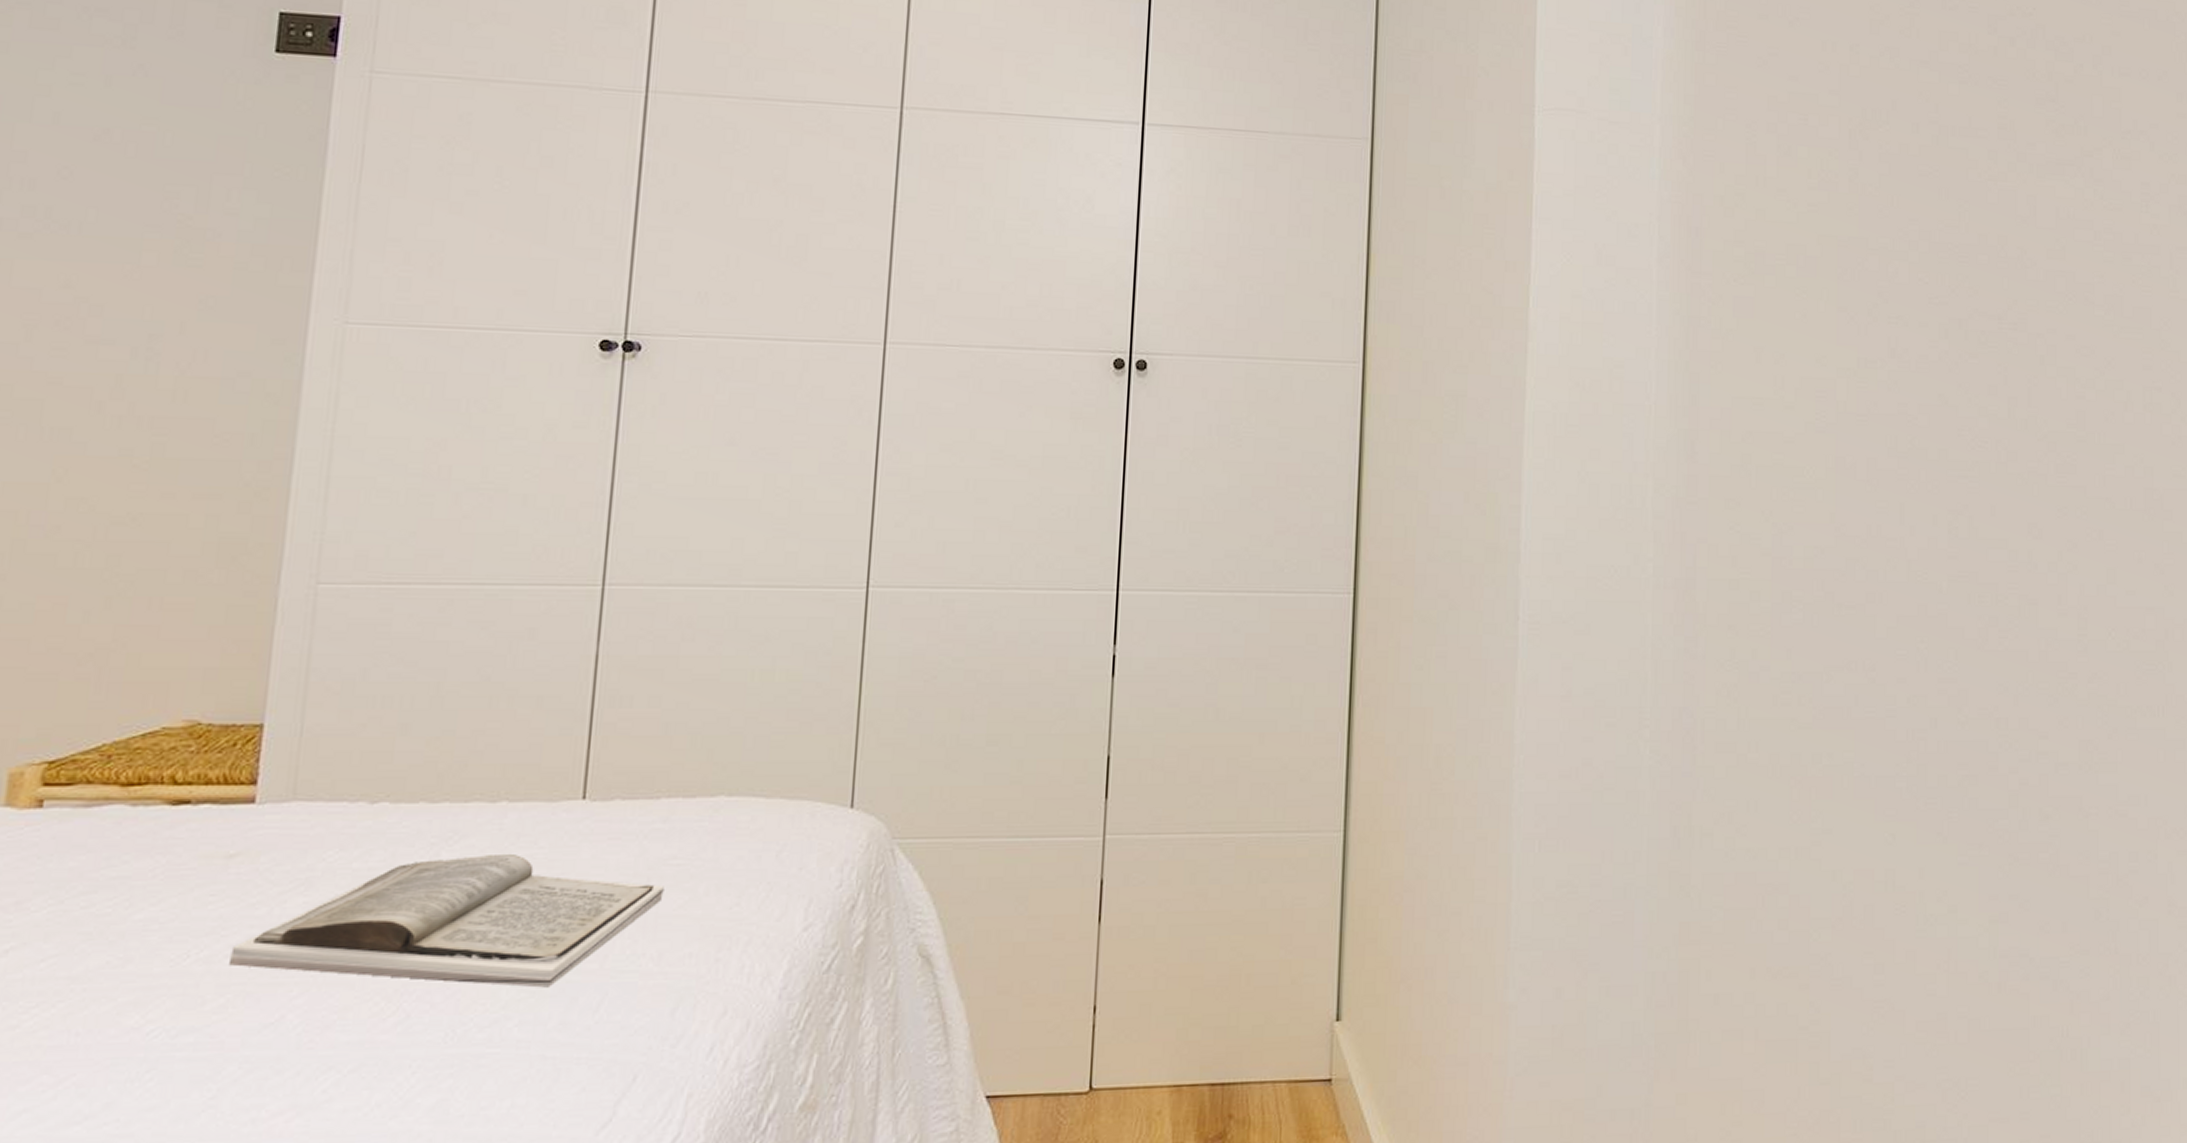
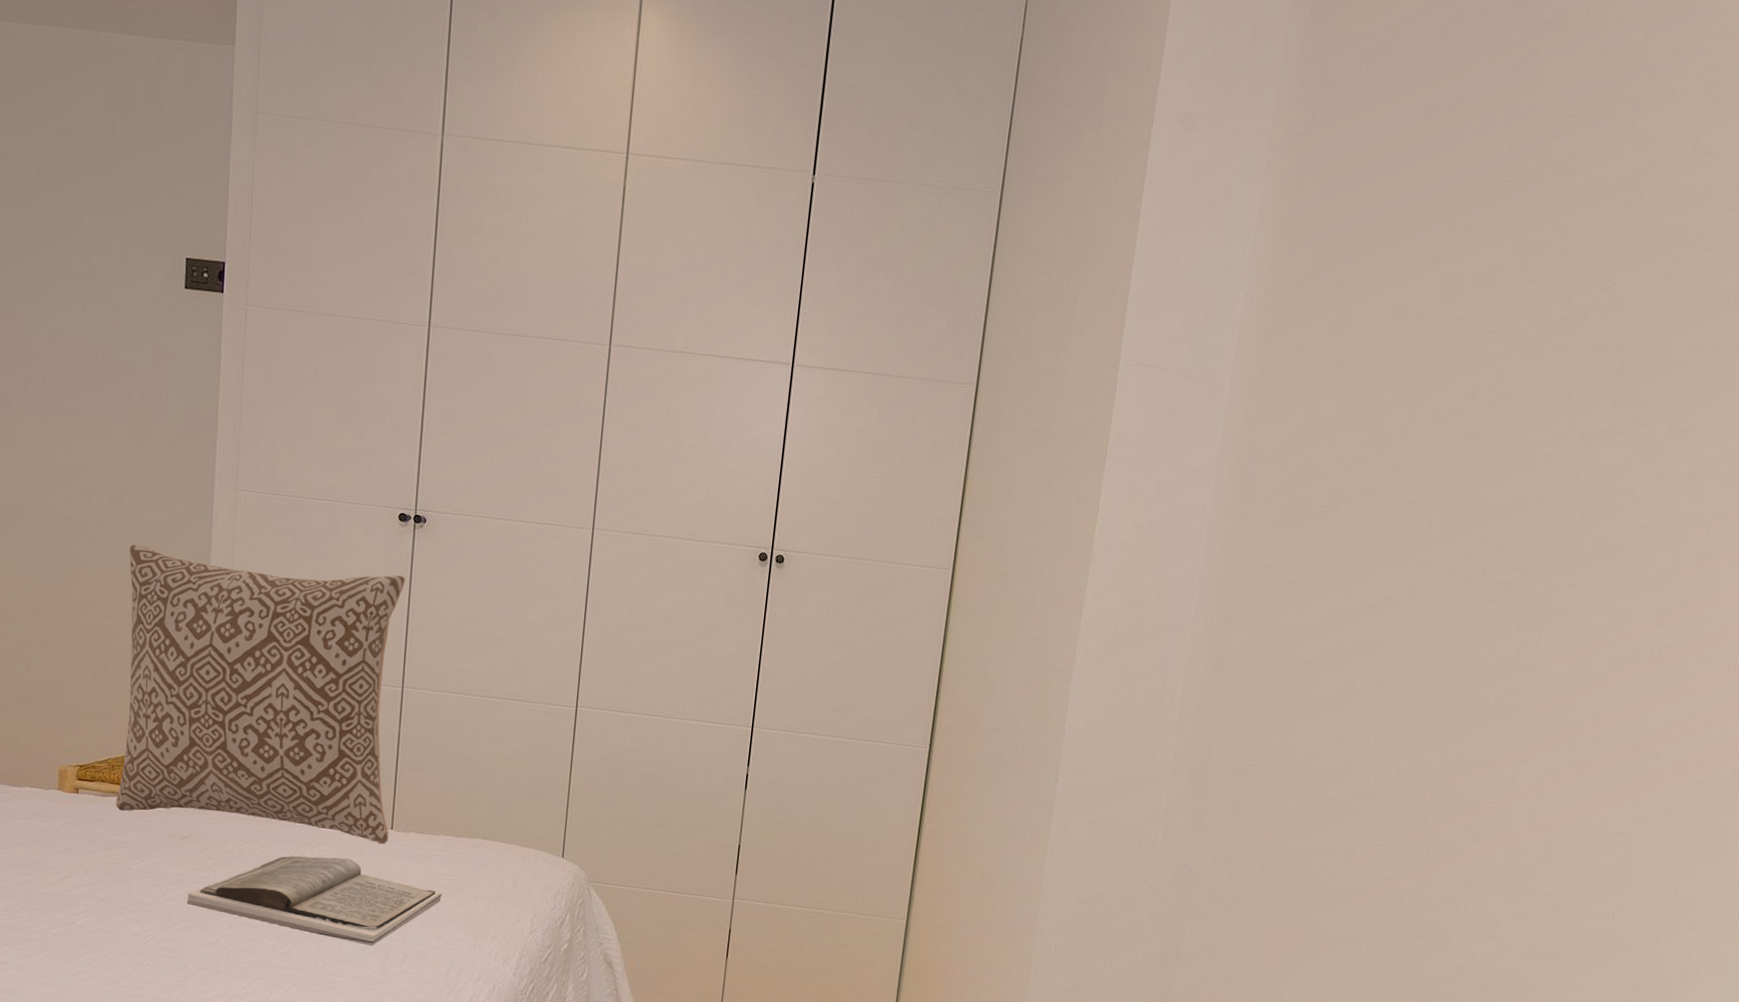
pillow: none [109,411,609,826] -> present [115,544,406,844]

